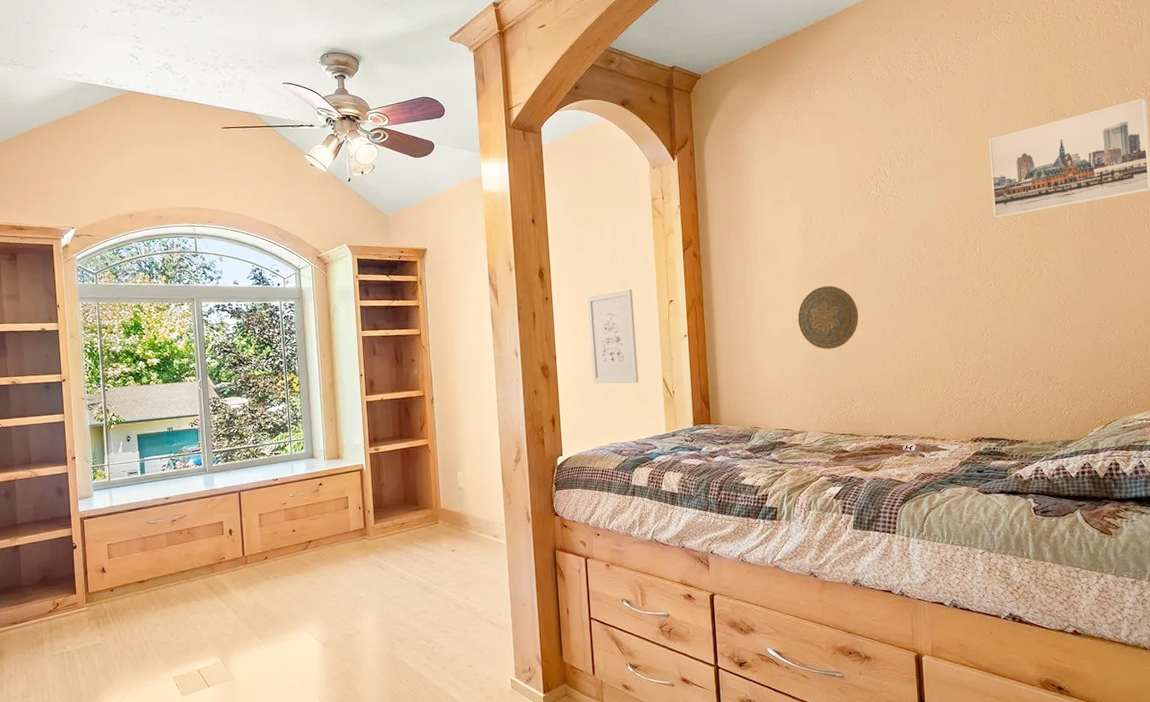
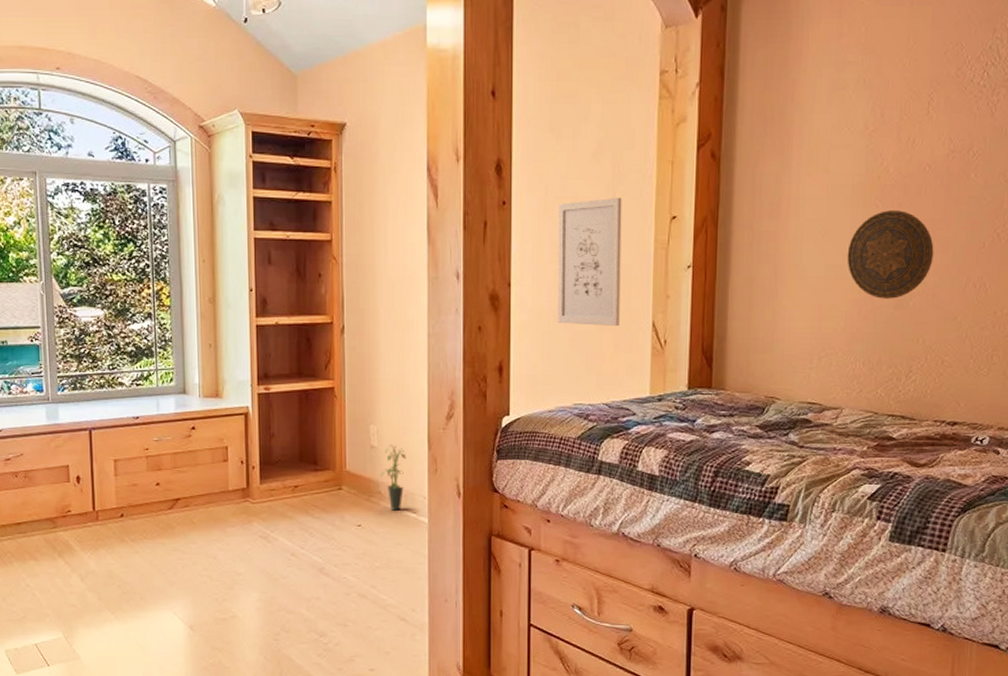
potted plant: none [467,485,486,537] -> present [380,444,406,511]

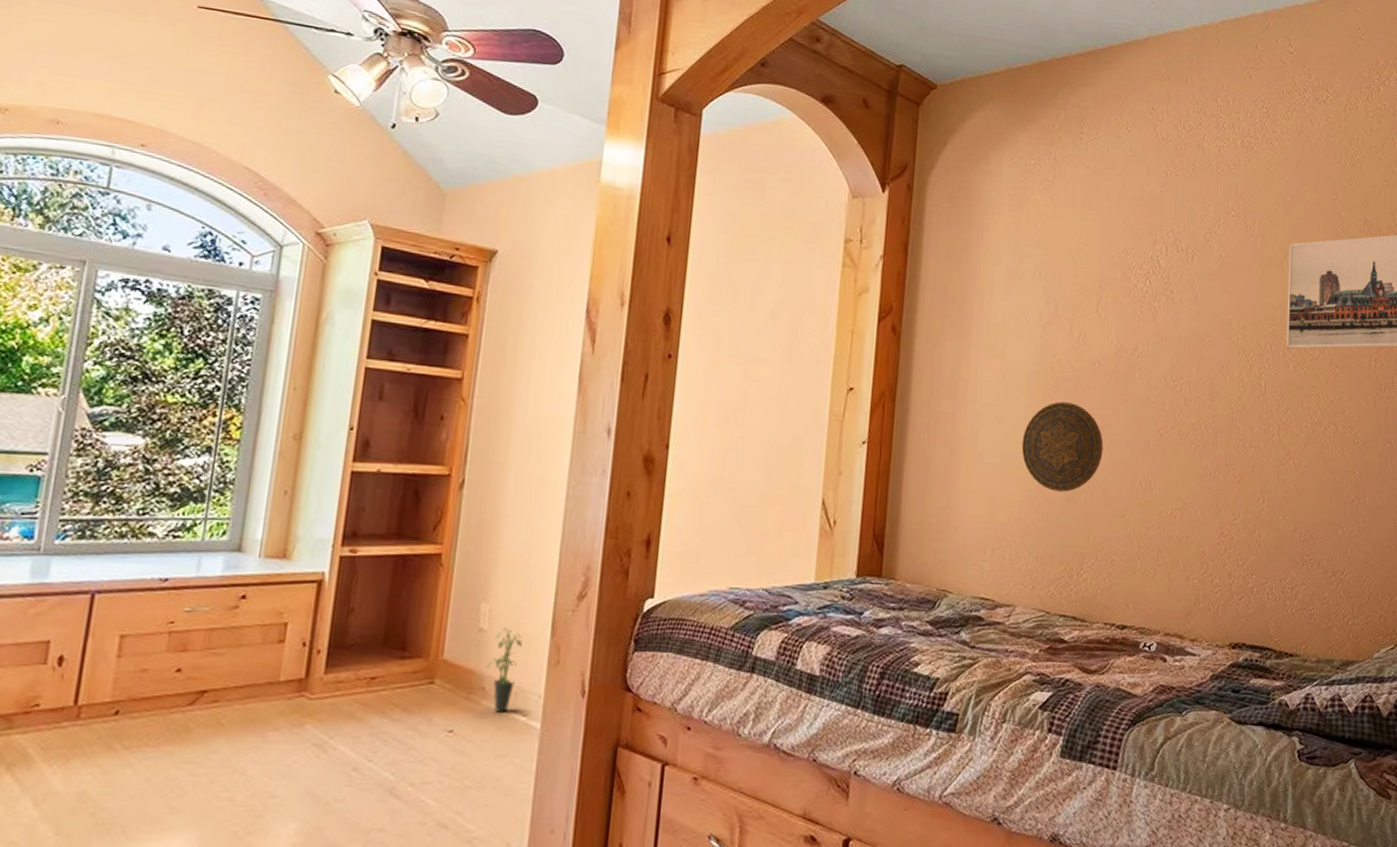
wall art: present [557,198,622,326] -> none [718,362,798,501]

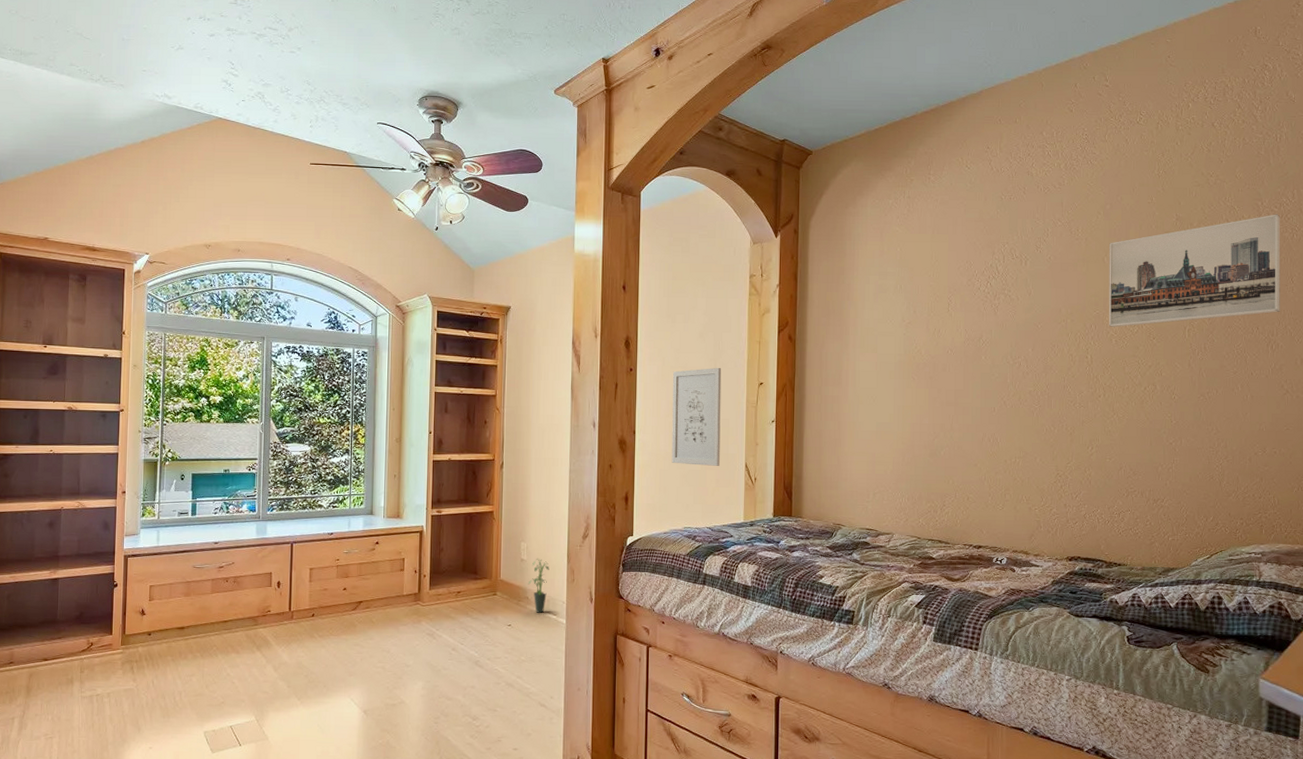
wall art: none [718,362,798,501] -> present [671,368,722,466]
decorative plate: present [1021,401,1104,492] -> none [892,382,957,449]

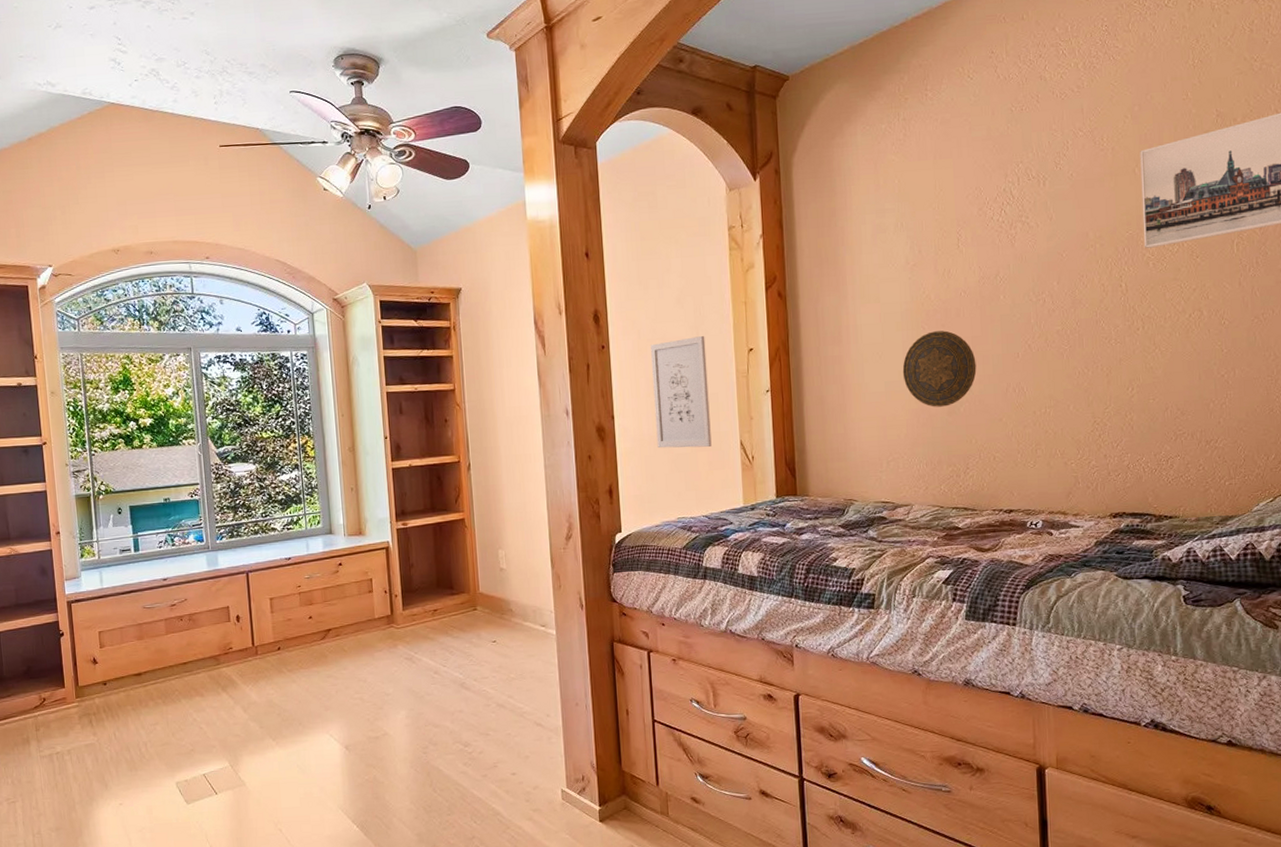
potted plant: present [528,558,549,613] -> none [510,565,532,626]
decorative plate: none [892,382,957,449] -> present [902,330,977,407]

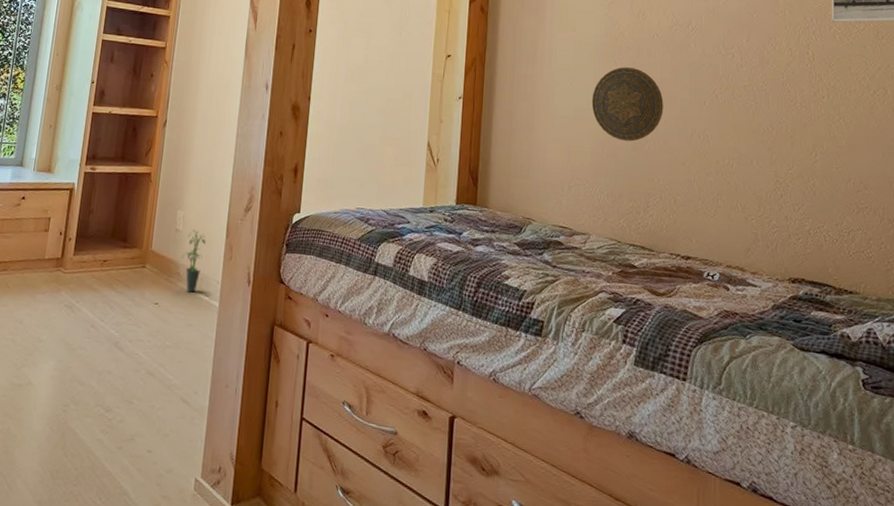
potted plant: none [510,565,532,626] -> present [180,229,206,293]
wall art: present [651,336,712,449] -> none [347,35,407,142]

